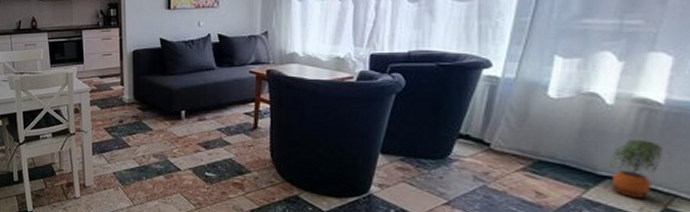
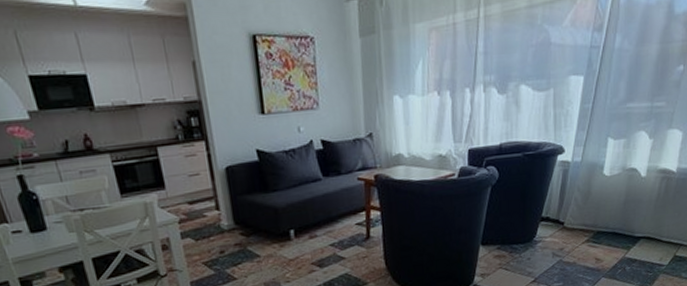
potted plant: present [610,140,663,198] -> none [643,203,675,251]

